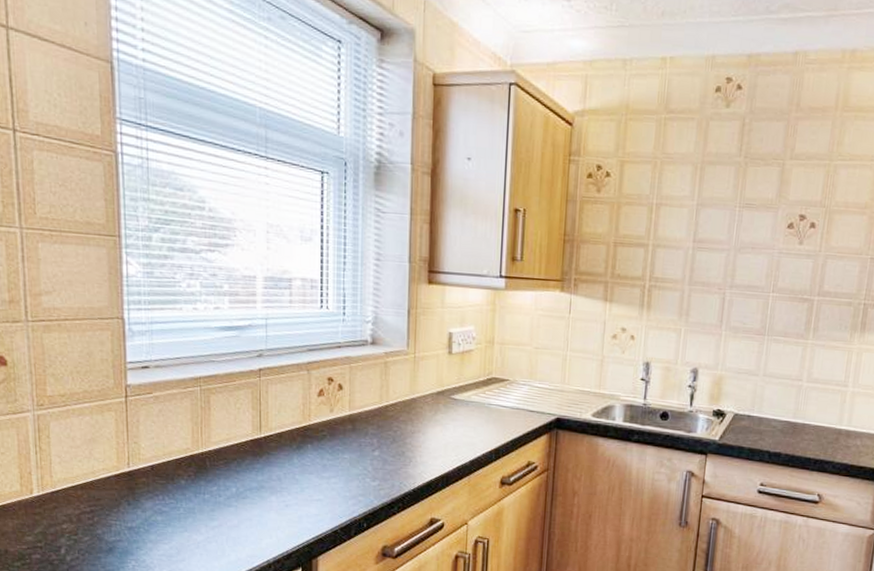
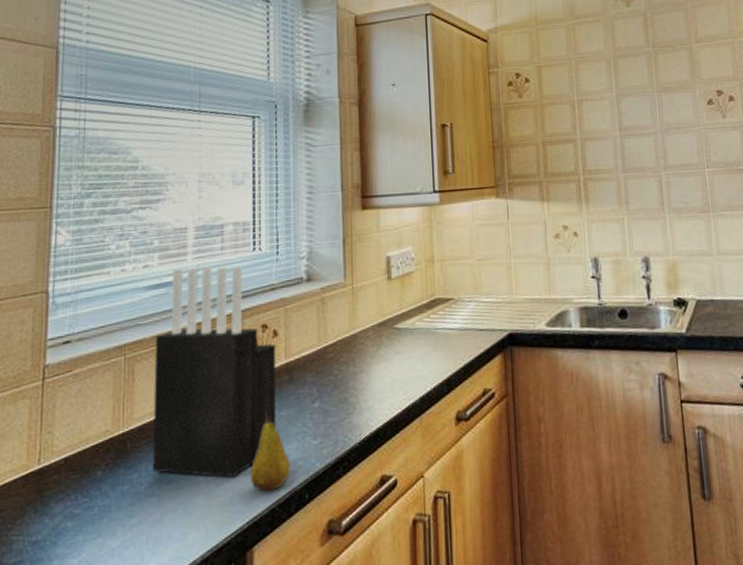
knife block: none [228,314,340,502] -> present [152,266,275,478]
fruit: none [316,451,351,517] -> present [250,410,290,491]

